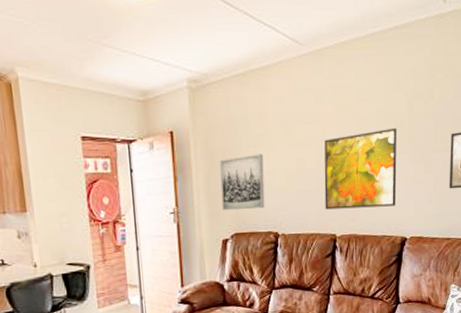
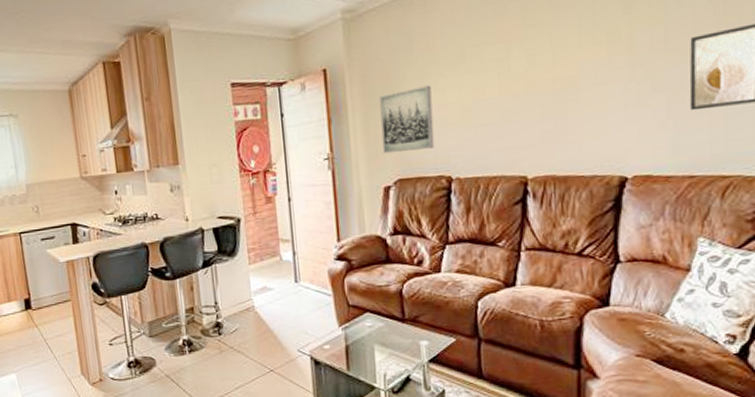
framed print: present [324,127,397,210] -> none [509,38,611,147]

